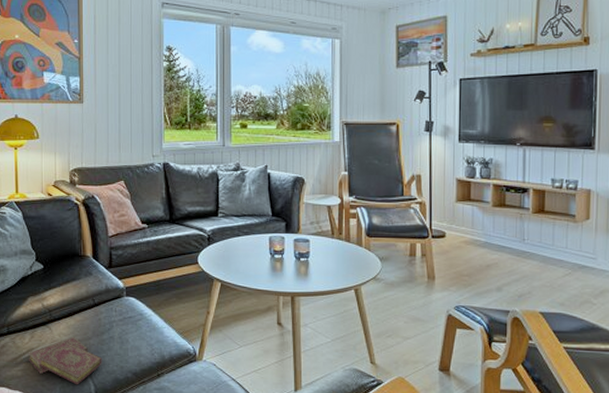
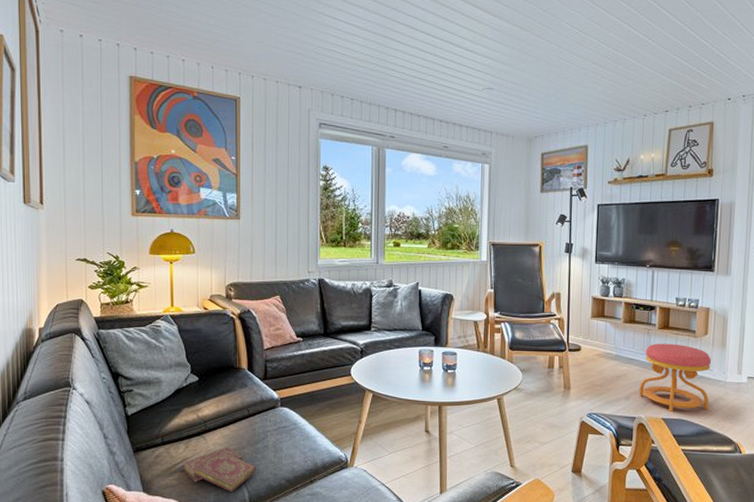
stool: none [513,229,594,306] -> present [639,343,711,413]

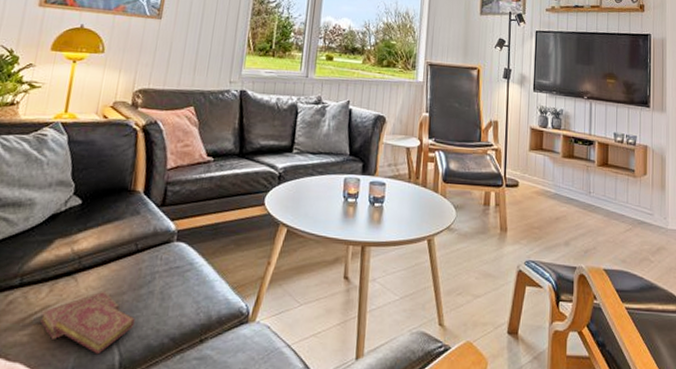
stool: present [639,343,711,413] -> none [579,182,652,263]

